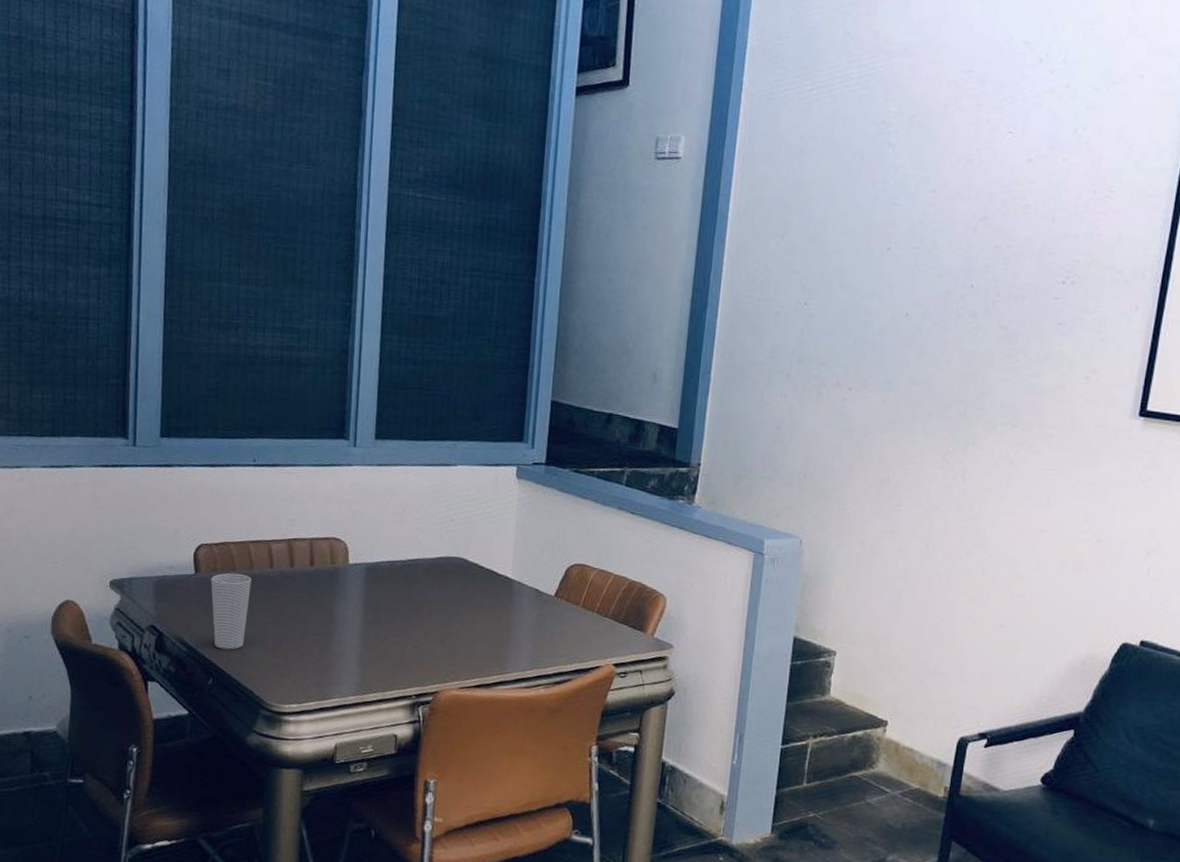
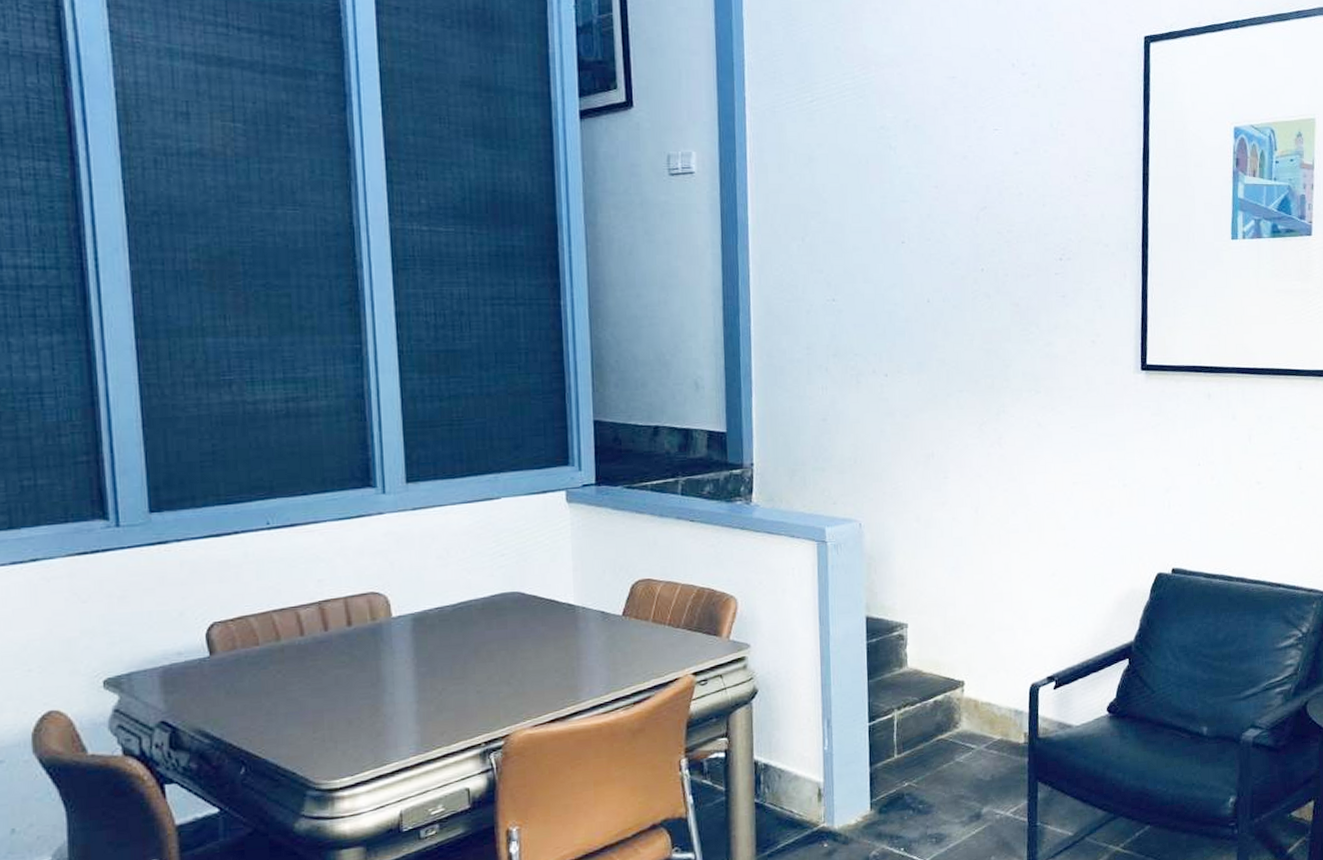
cup: present [211,572,252,650] -> none [230,647,280,733]

